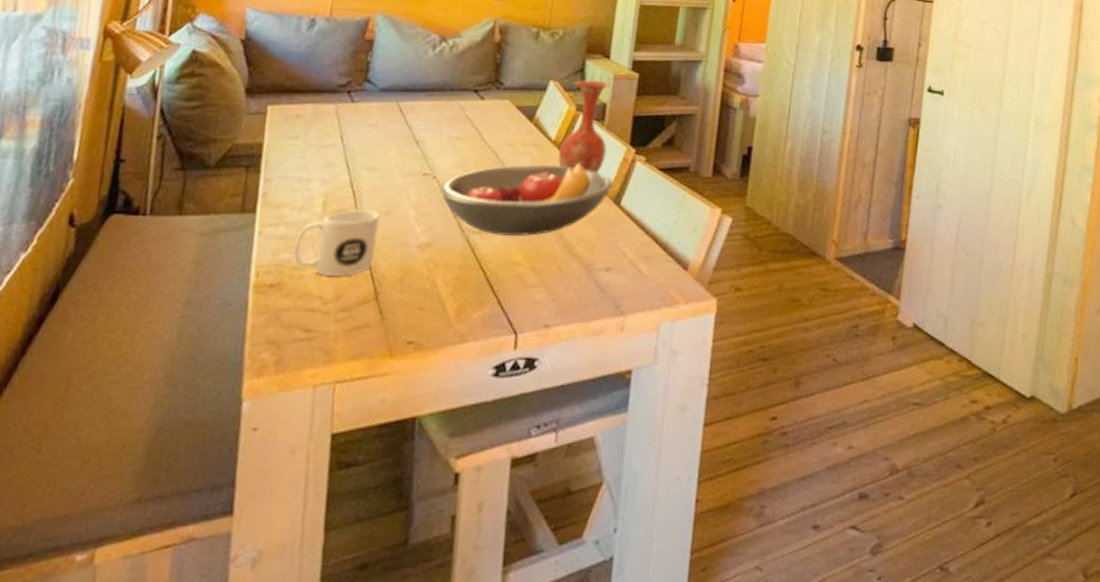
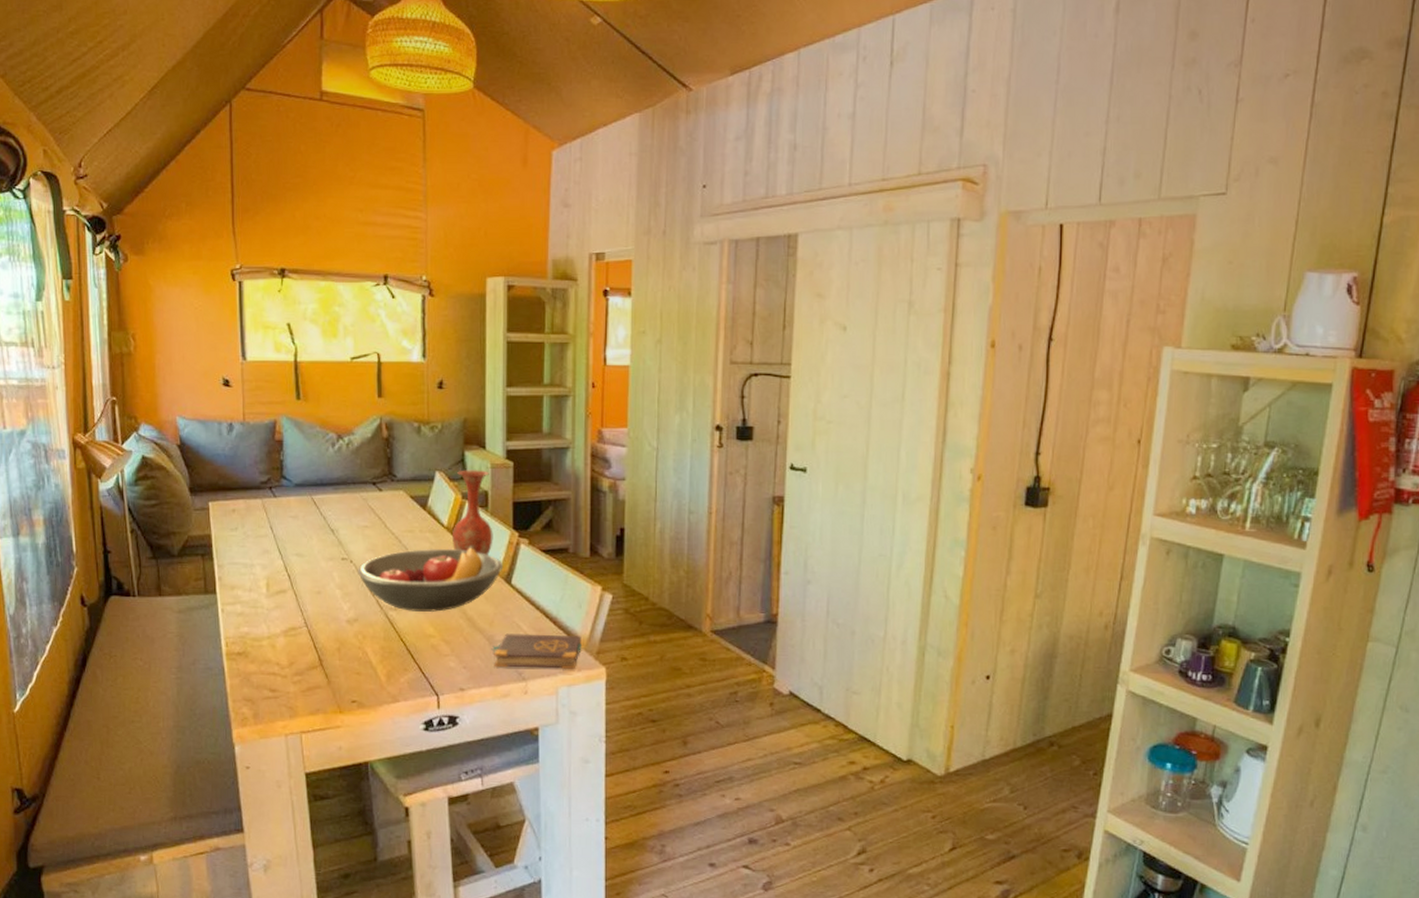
mug: present [293,208,380,276] -> none [251,589,315,646]
book: none [587,261,694,303] -> present [491,633,582,670]

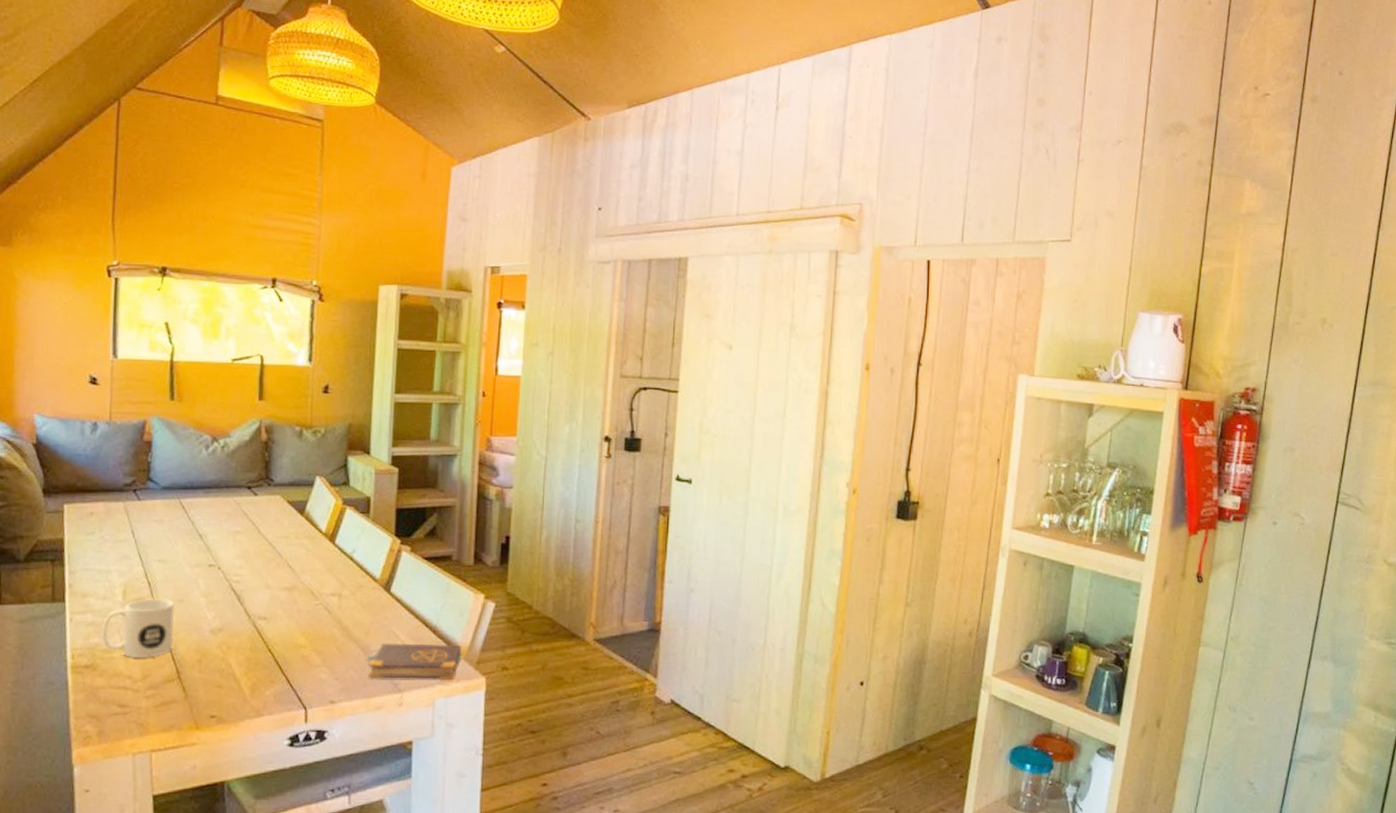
mug: none [251,589,315,646] -> present [102,597,174,658]
fruit bowl: present [358,546,502,612] -> none [226,553,382,621]
vase: present [453,470,493,555] -> none [330,475,374,562]

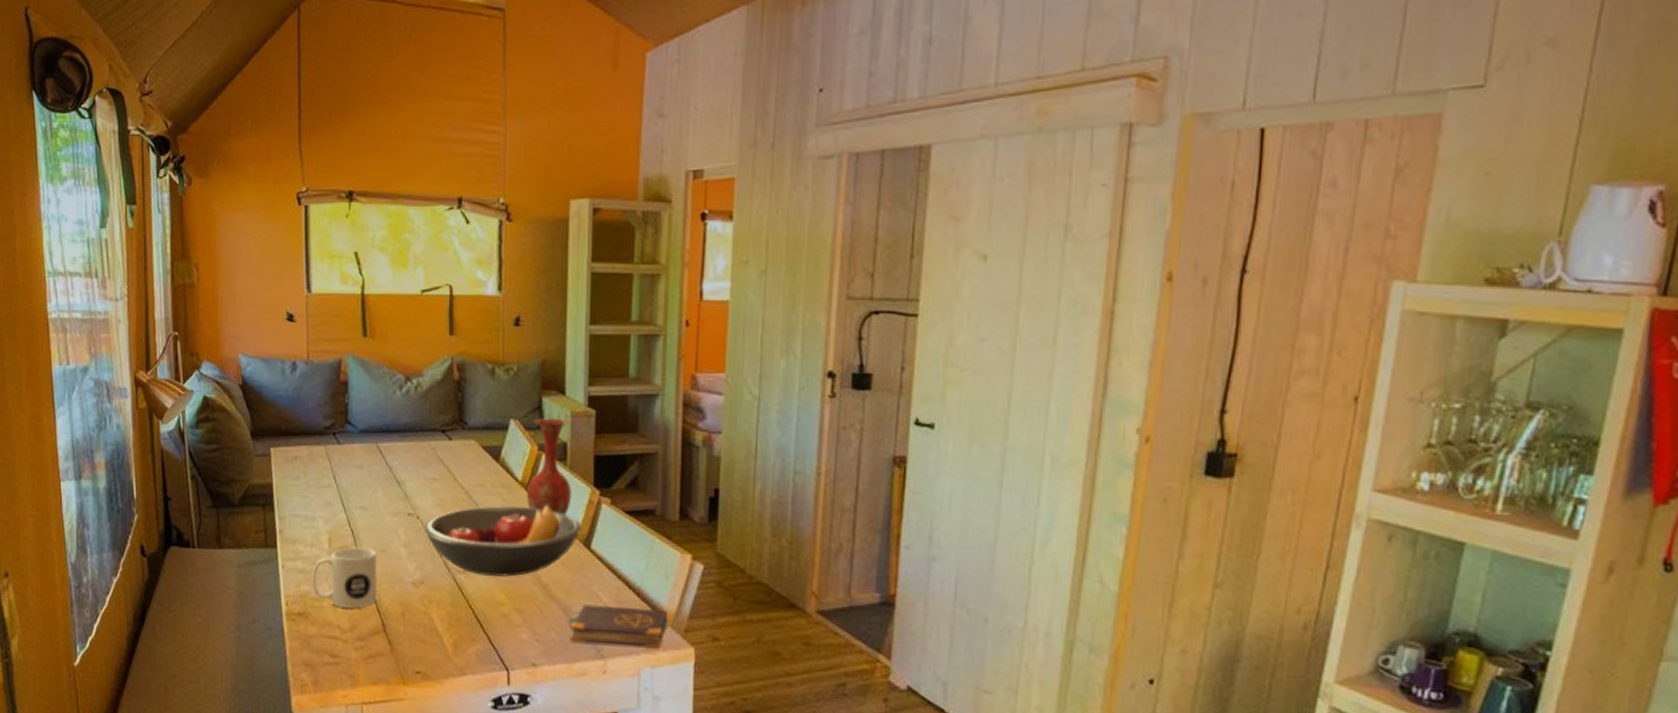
fruit bowl: none [226,553,382,621] -> present [425,504,581,577]
vase: none [330,475,374,562] -> present [527,418,572,515]

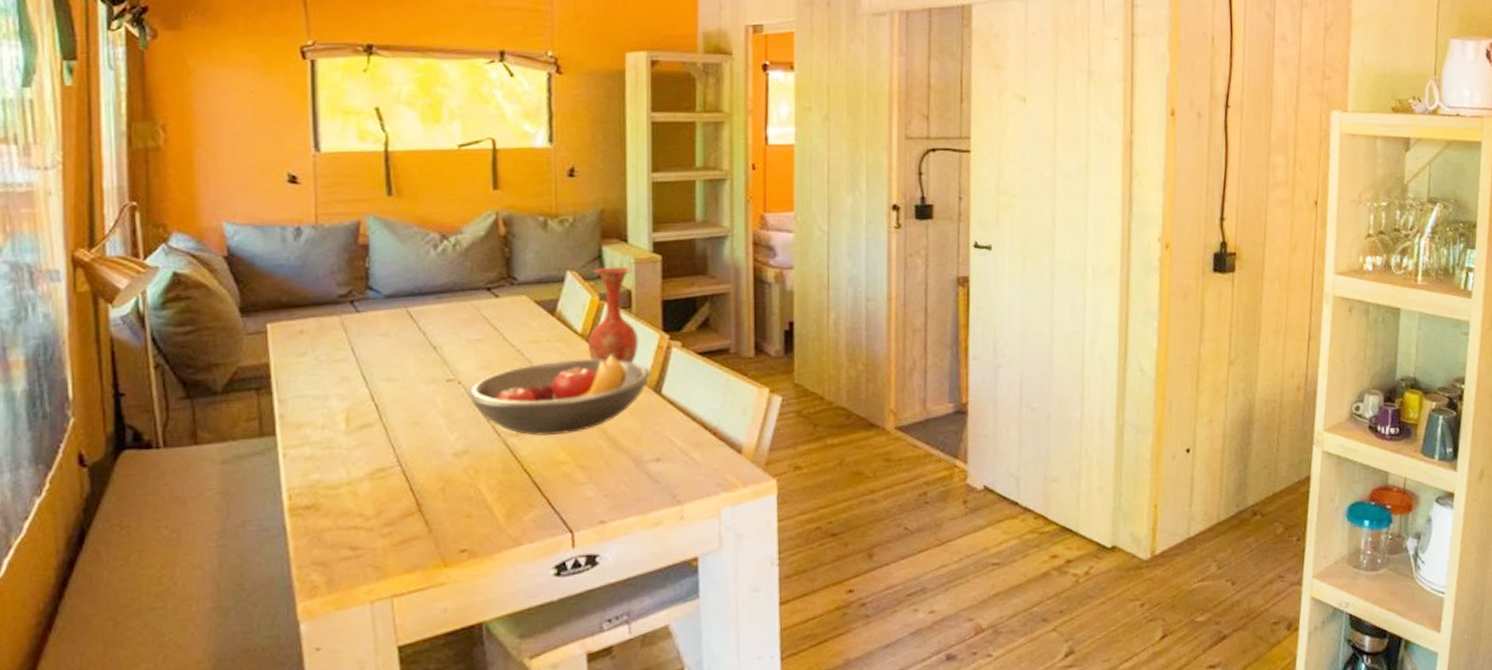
mug: present [312,546,378,609] -> none [324,421,411,493]
book: present [567,604,668,649] -> none [638,446,748,492]

